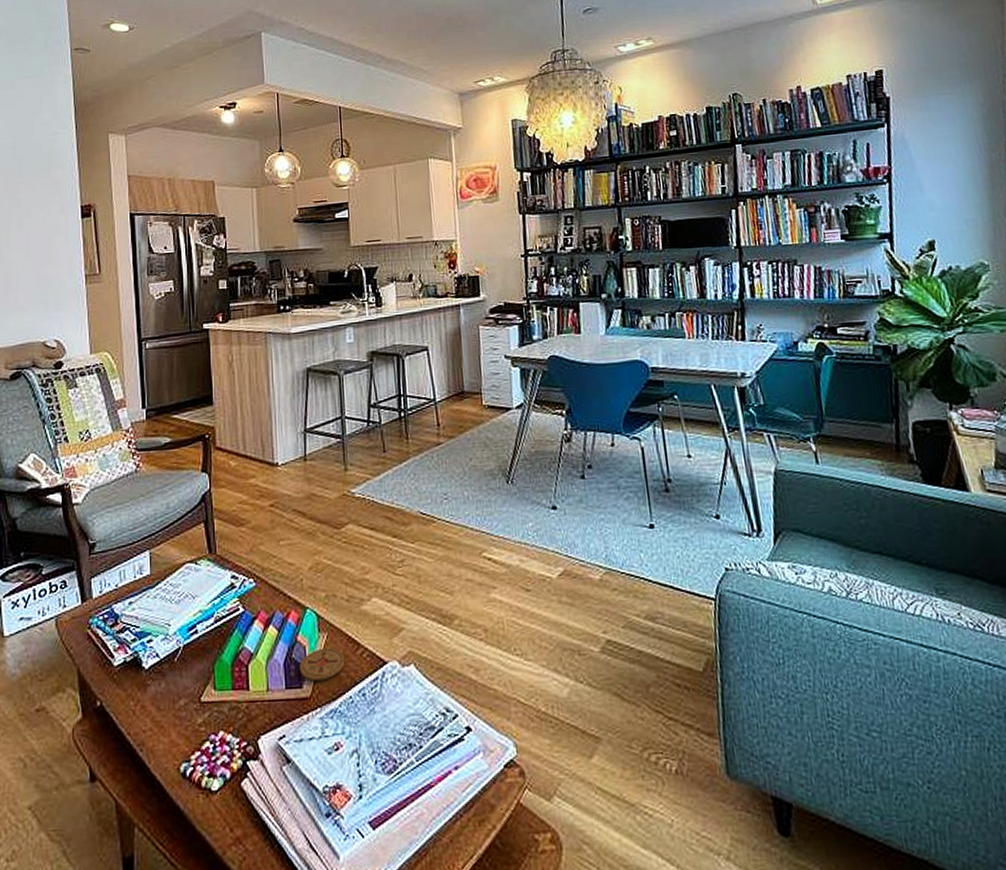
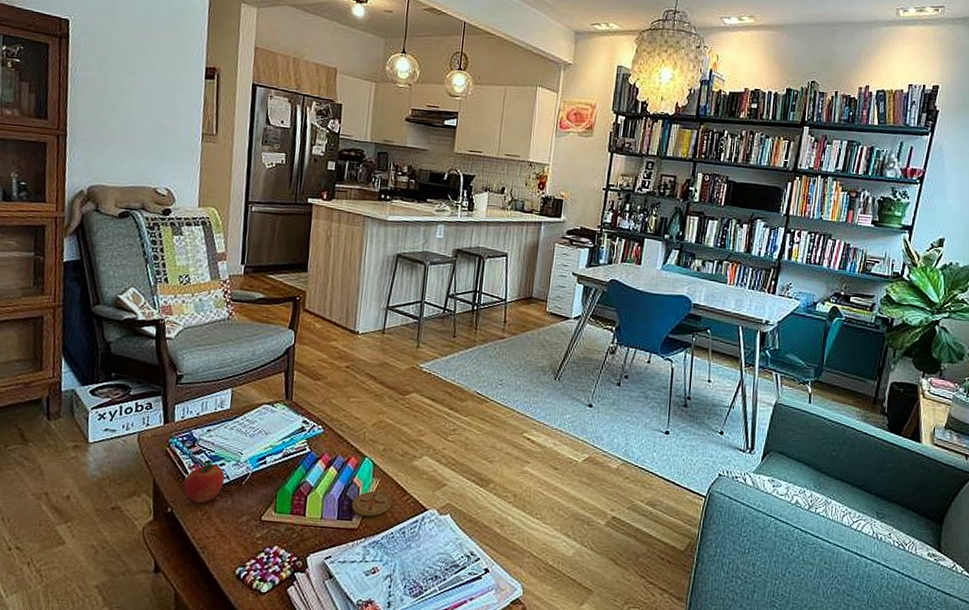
apple: none [110,641,155,691] -> present [183,462,225,504]

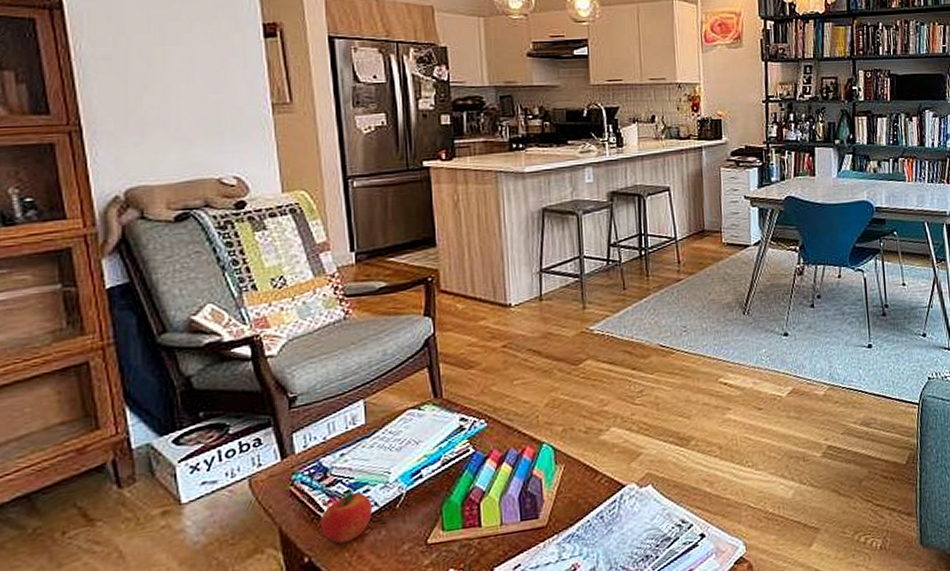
coaster: present [351,491,392,517] -> none [535,478,583,511]

